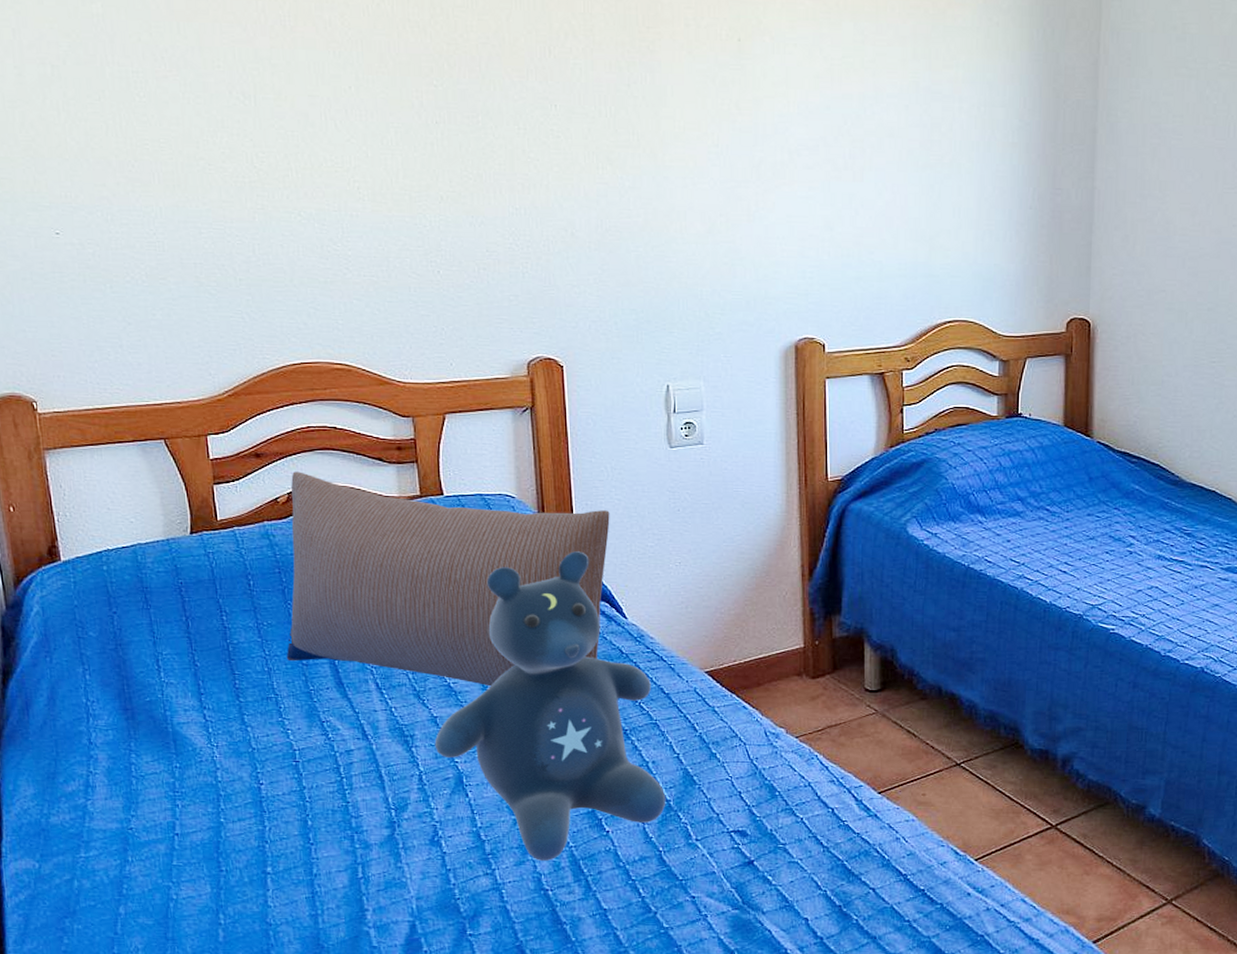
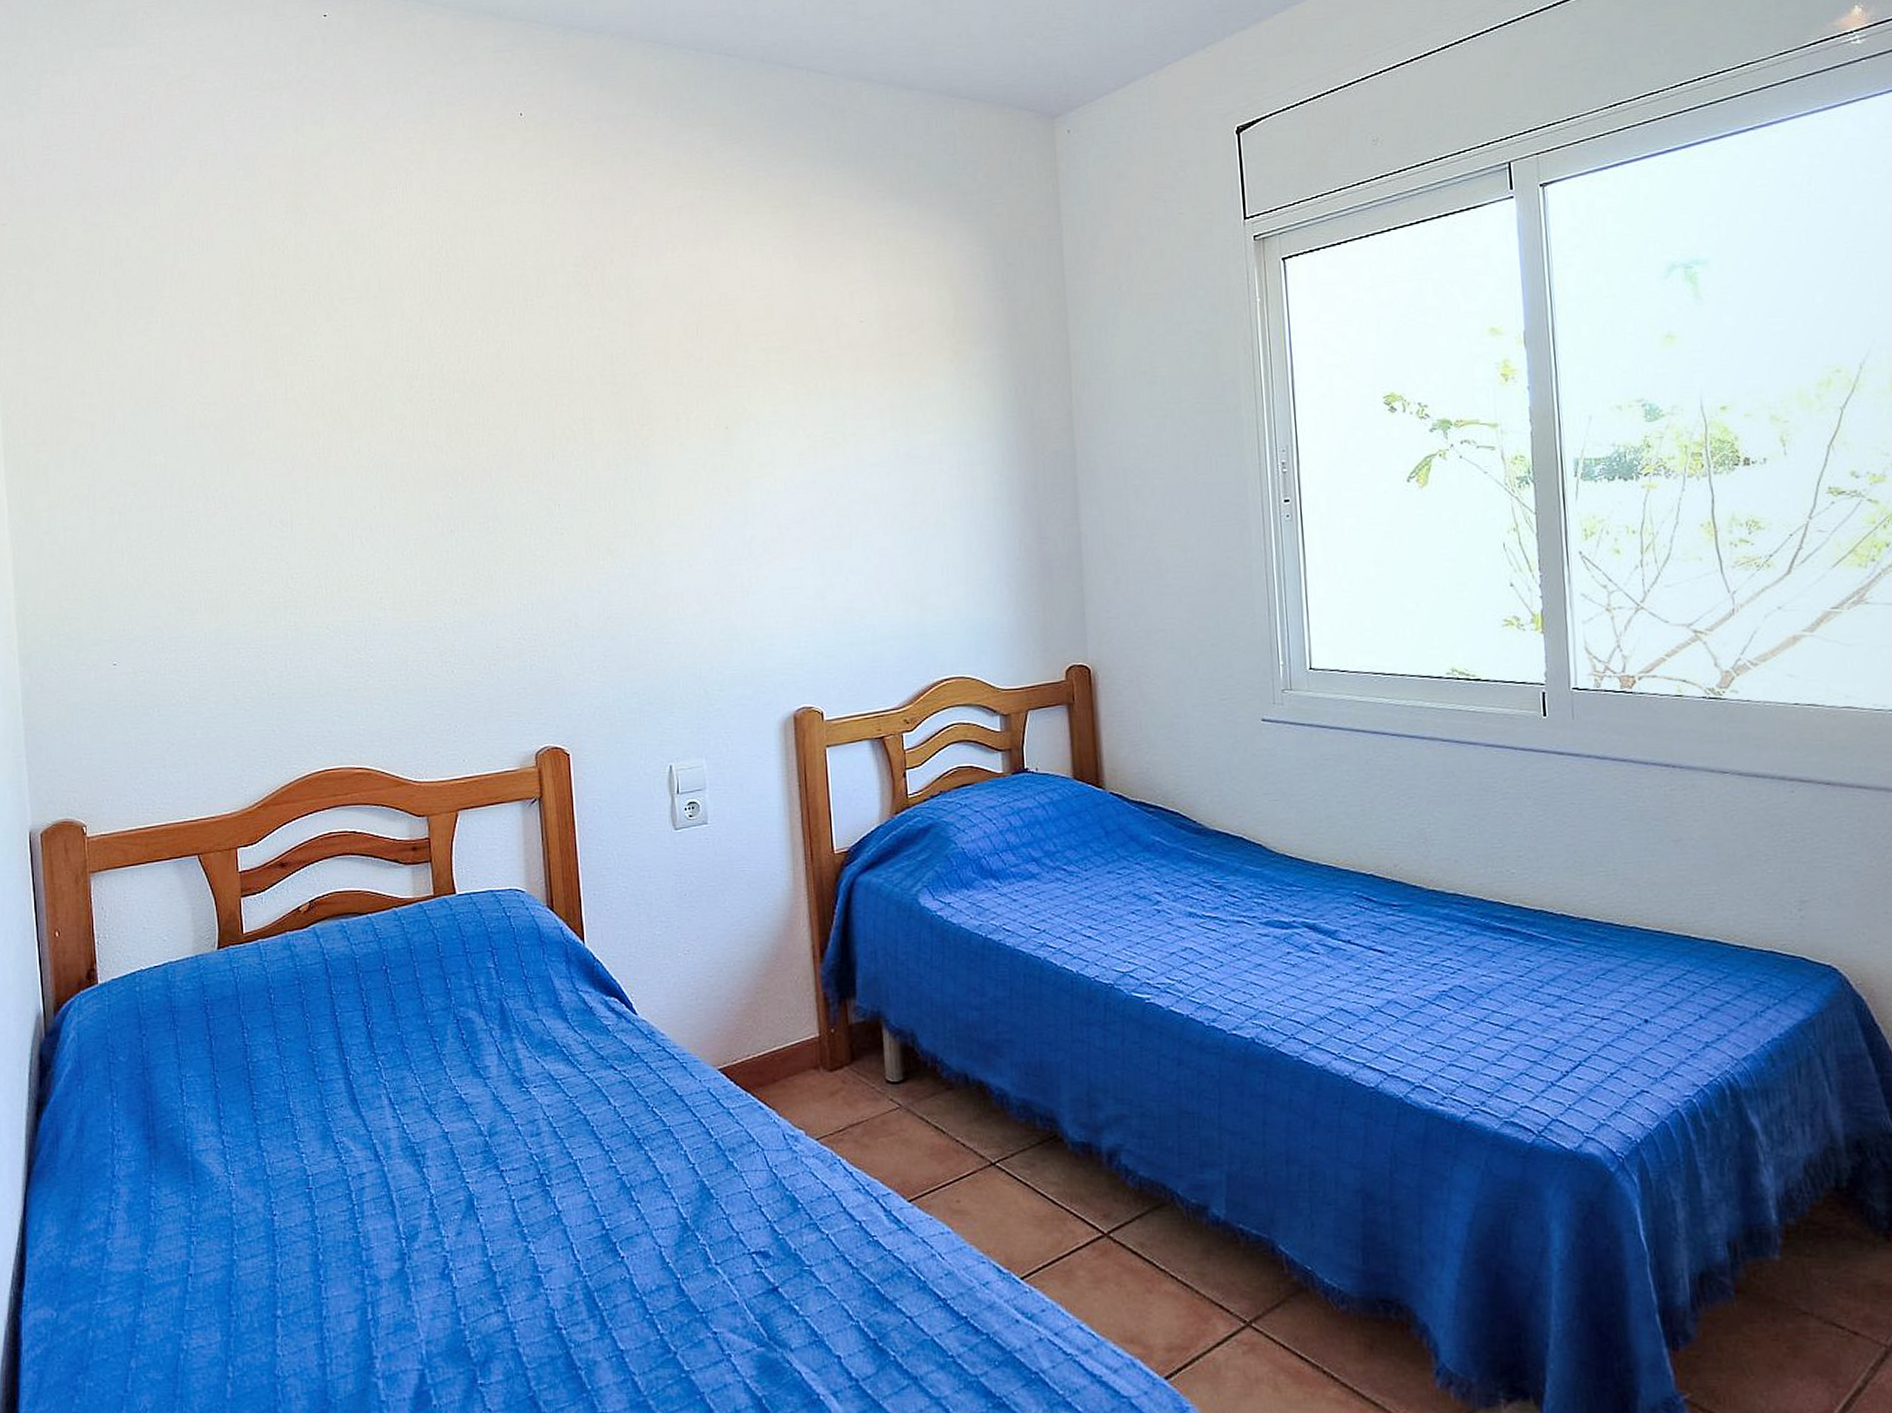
pillow: present [287,471,610,687] -> none [304,879,618,1097]
stuffed bear: present [434,551,666,861] -> none [445,944,683,1294]

